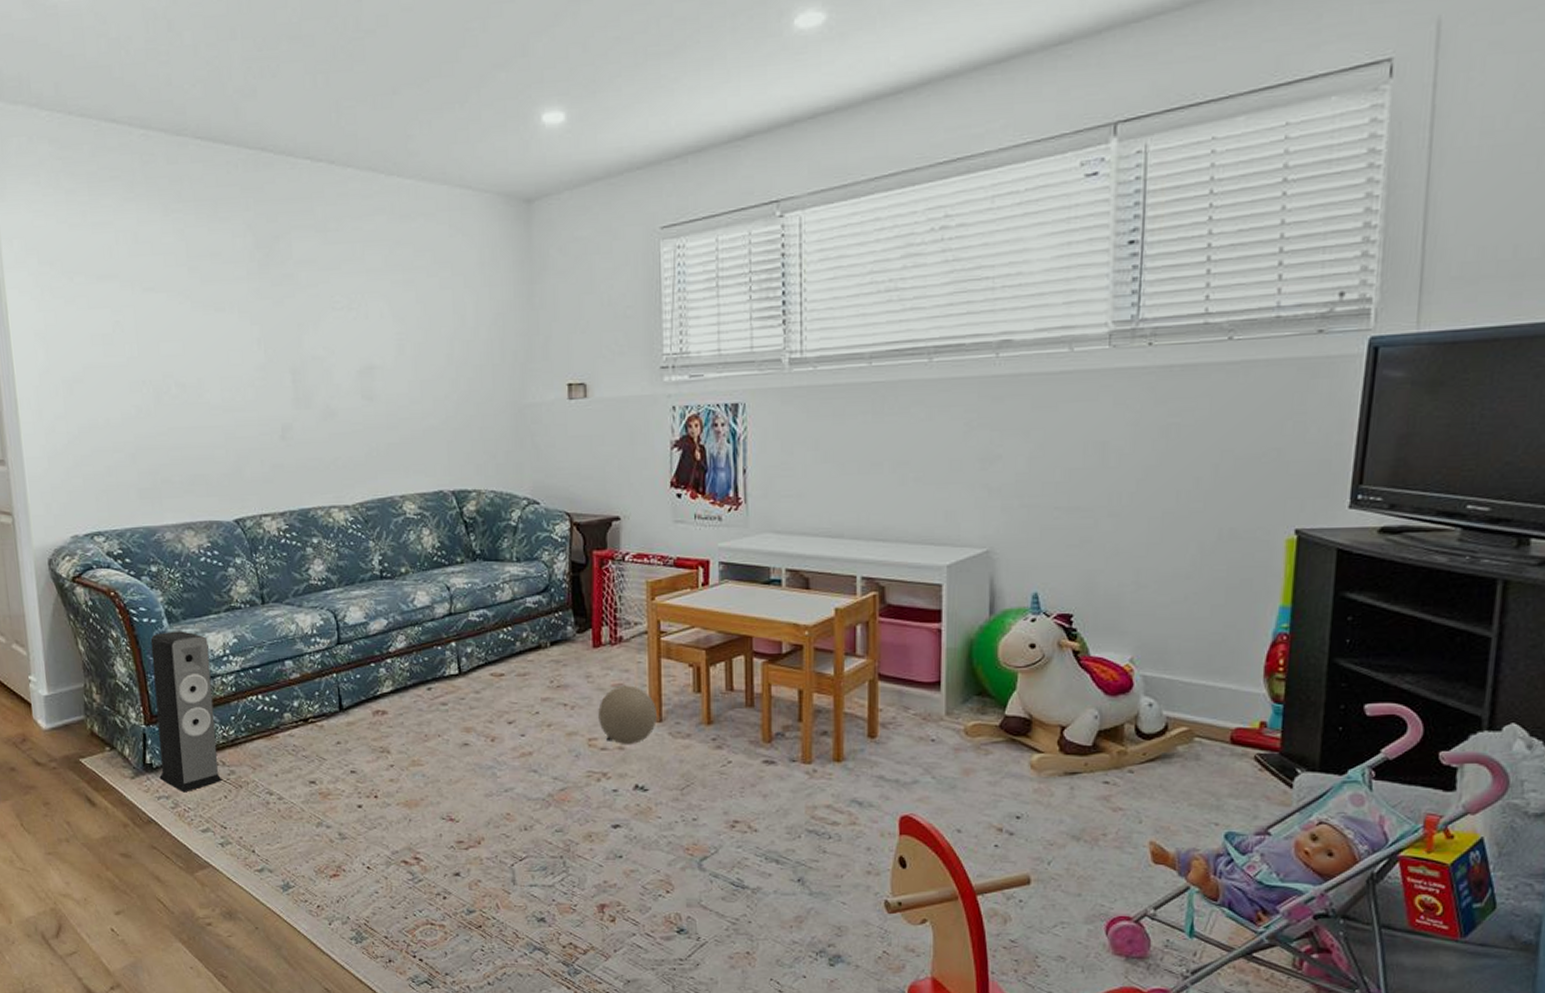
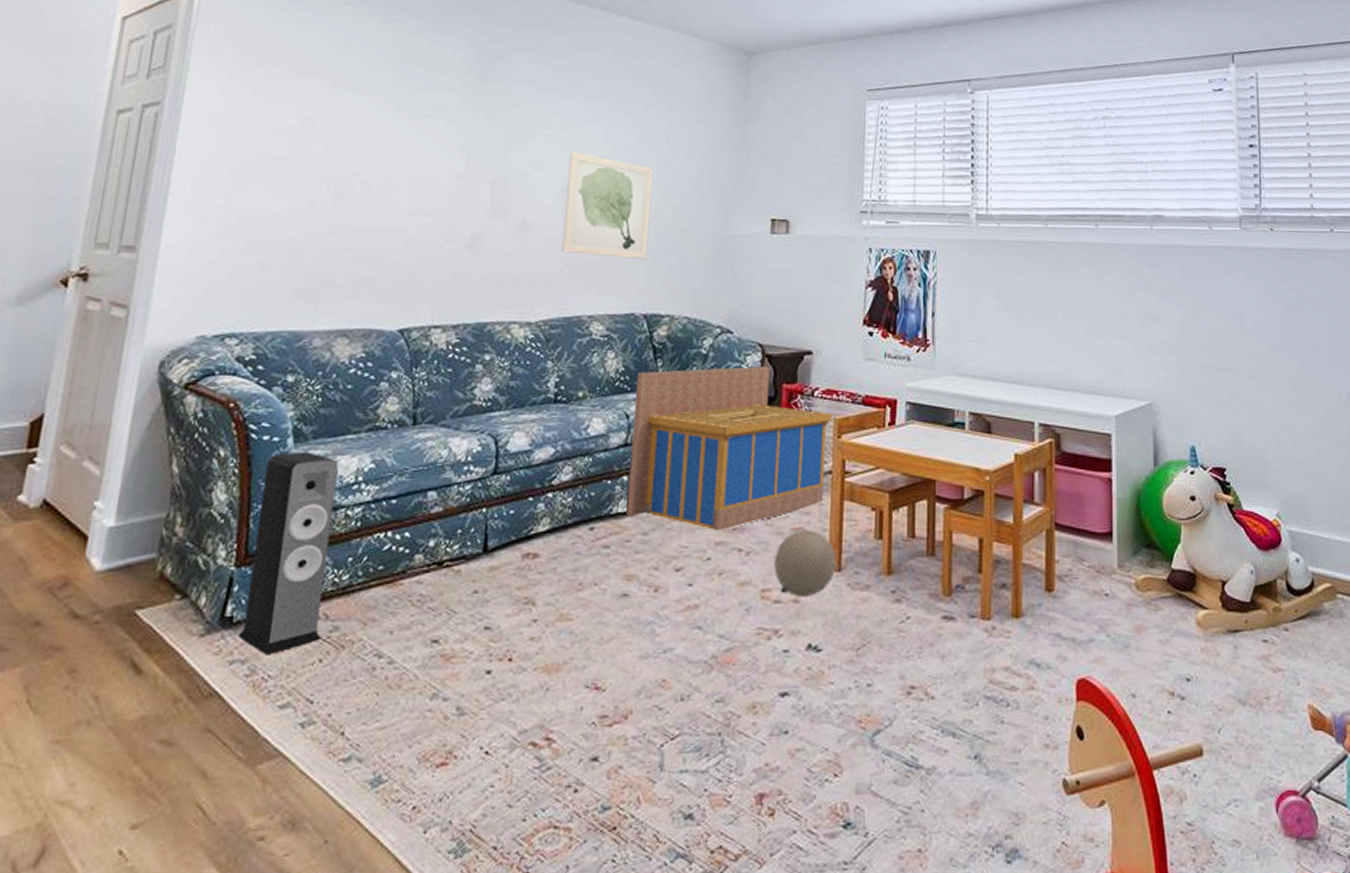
wall art: none [360,332,448,438] -> present [561,152,654,260]
storage bin: none [452,535,645,689] -> present [626,366,833,532]

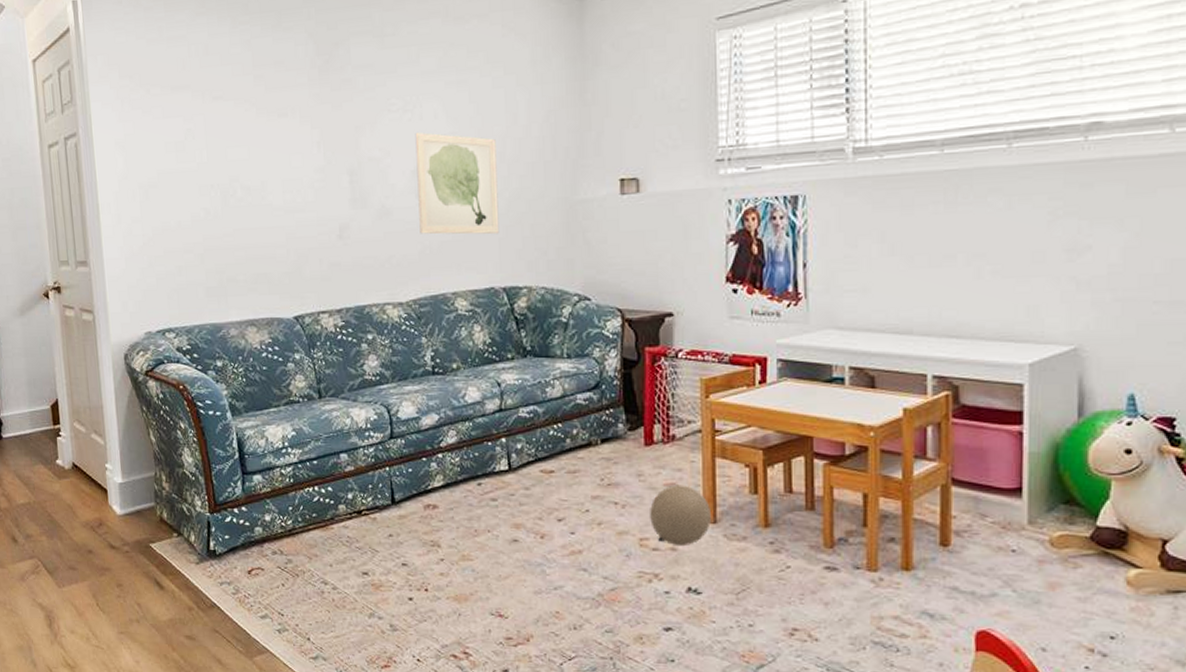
speaker: present [238,452,339,655] -> none [215,423,280,579]
storage bin: present [626,366,833,532] -> none [503,331,699,487]

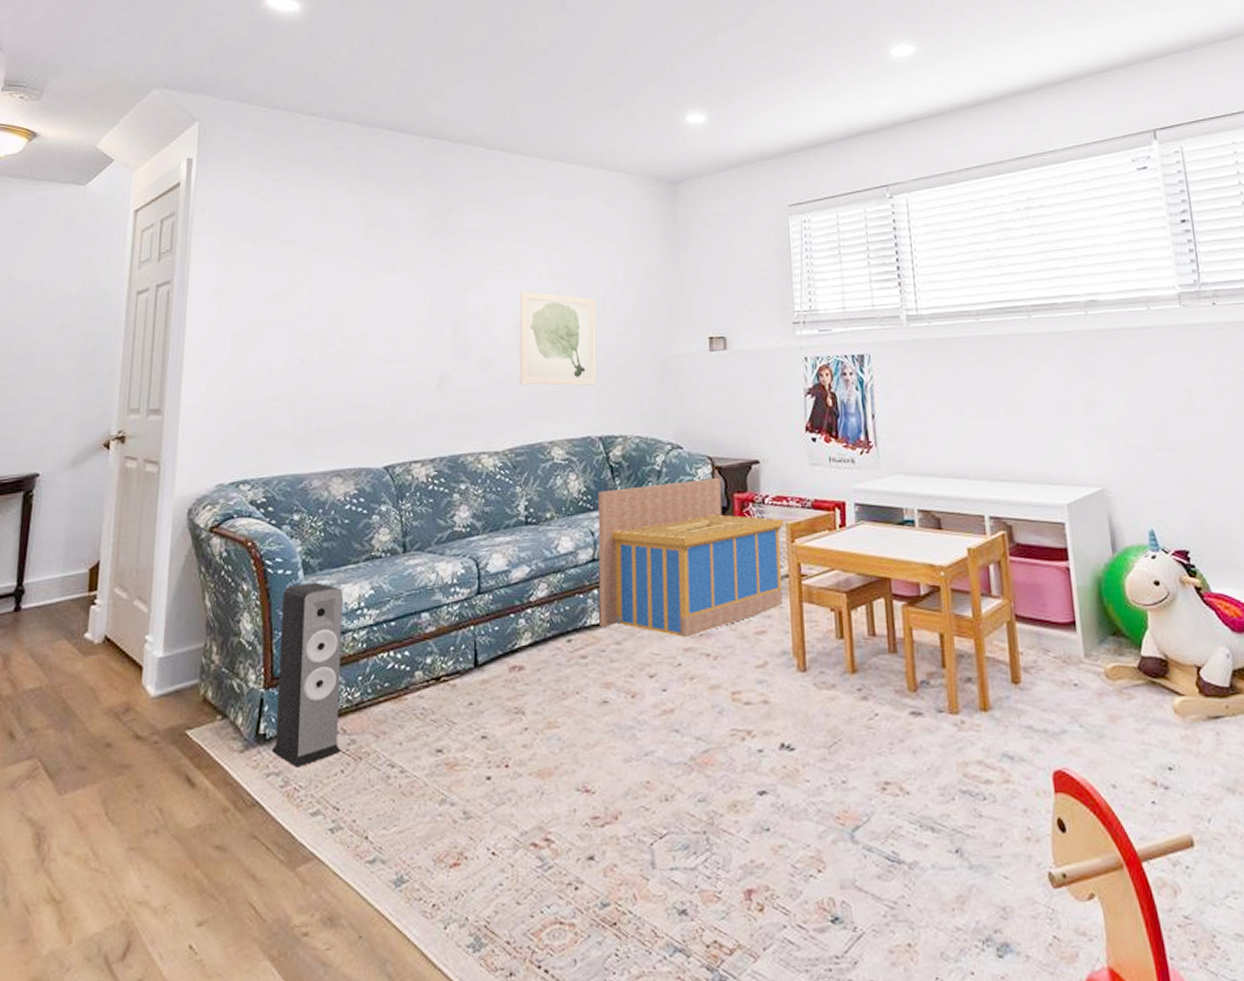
speaker: none [215,423,280,579] -> present [271,582,343,768]
storage bin: none [503,331,699,487] -> present [597,478,785,638]
ball: present [650,485,712,547] -> none [741,632,802,699]

